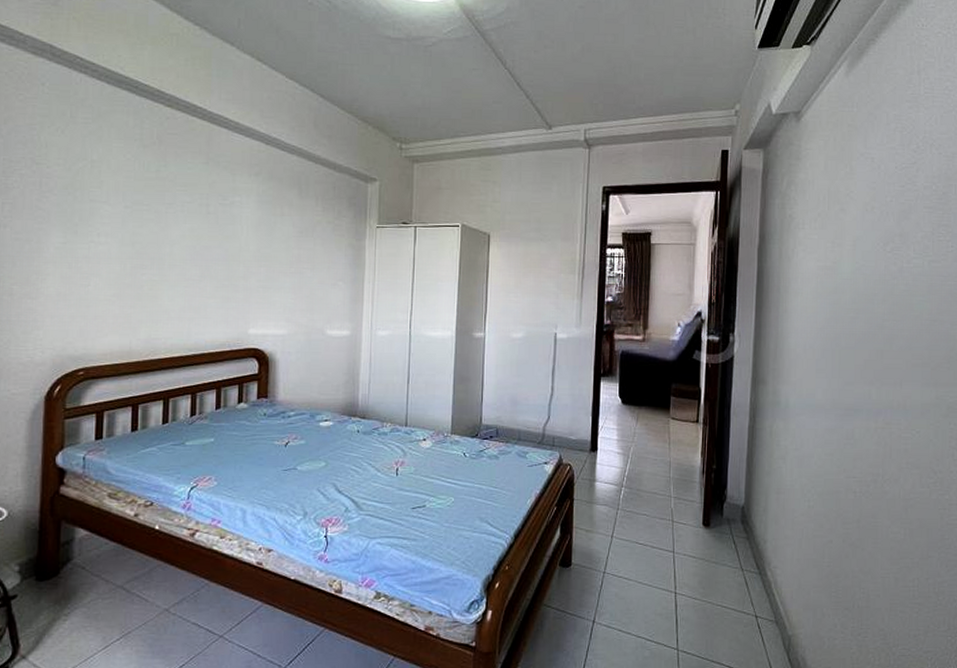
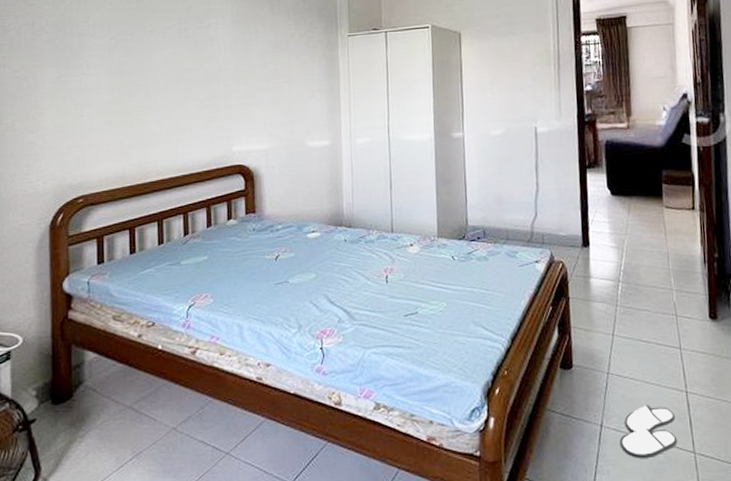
slippers: none [609,603,663,653] -> present [619,404,678,458]

